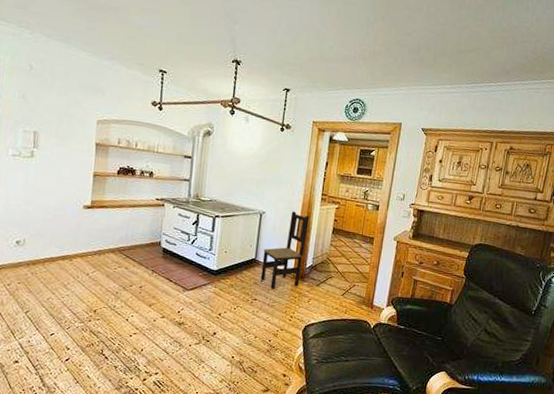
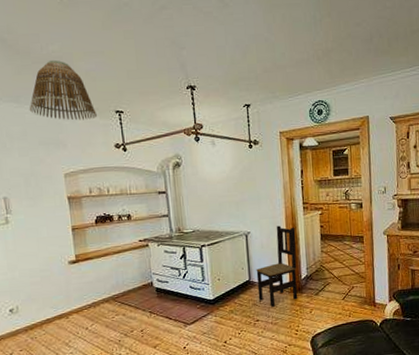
lamp shade: none [76,9,141,73] -> present [29,59,97,121]

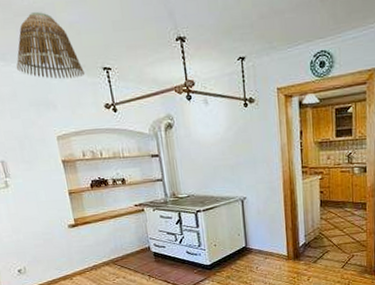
dining chair: present [256,225,298,307] -> none [252,191,296,274]

